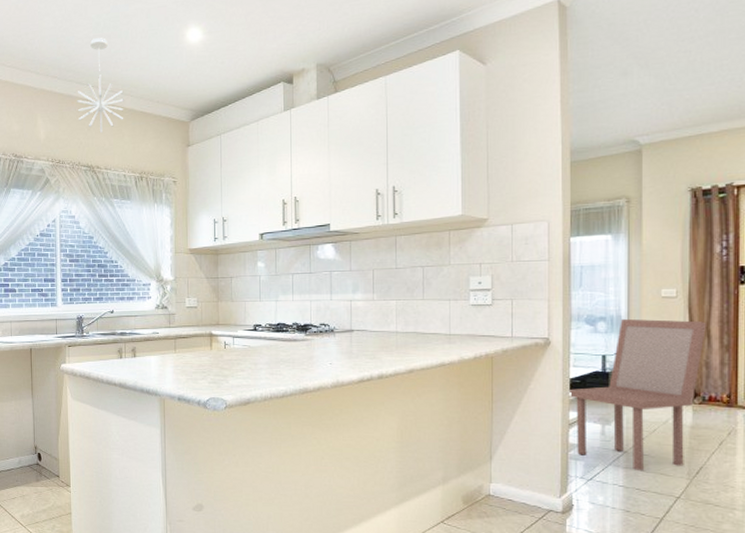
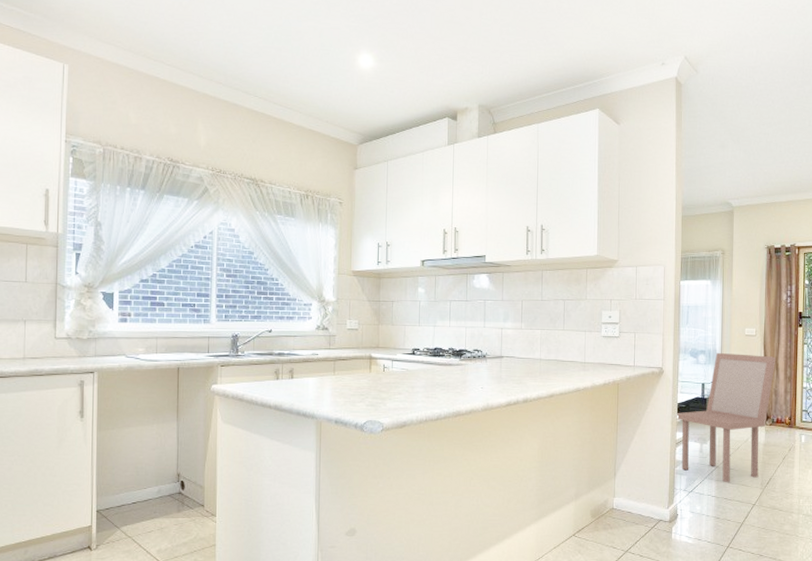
pendant light: present [77,38,125,132] -> none [242,49,293,146]

